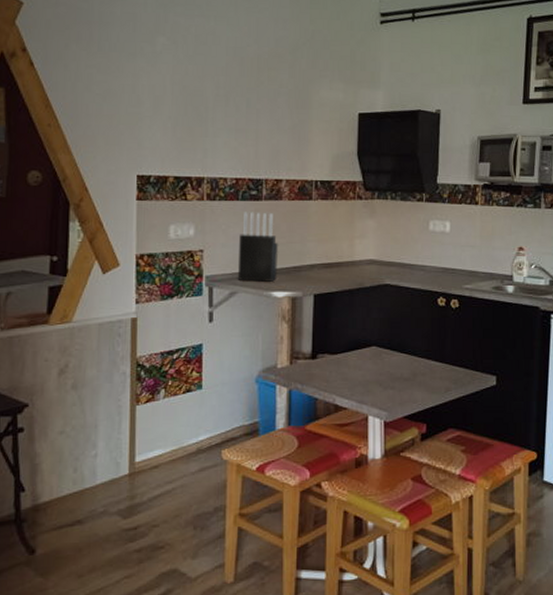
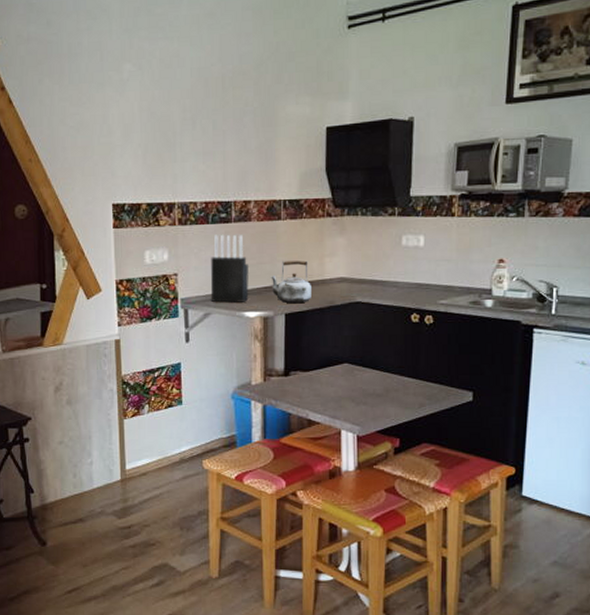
kettle: none [300,241,341,285] -> present [271,260,311,304]

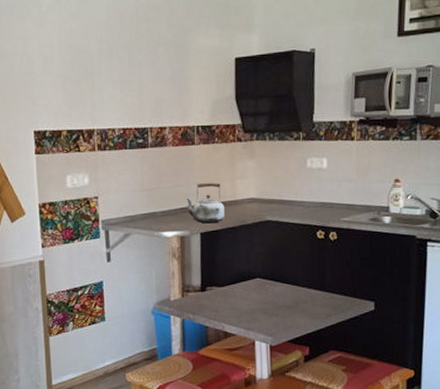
knife block: present [210,234,250,303] -> none [129,159,166,224]

